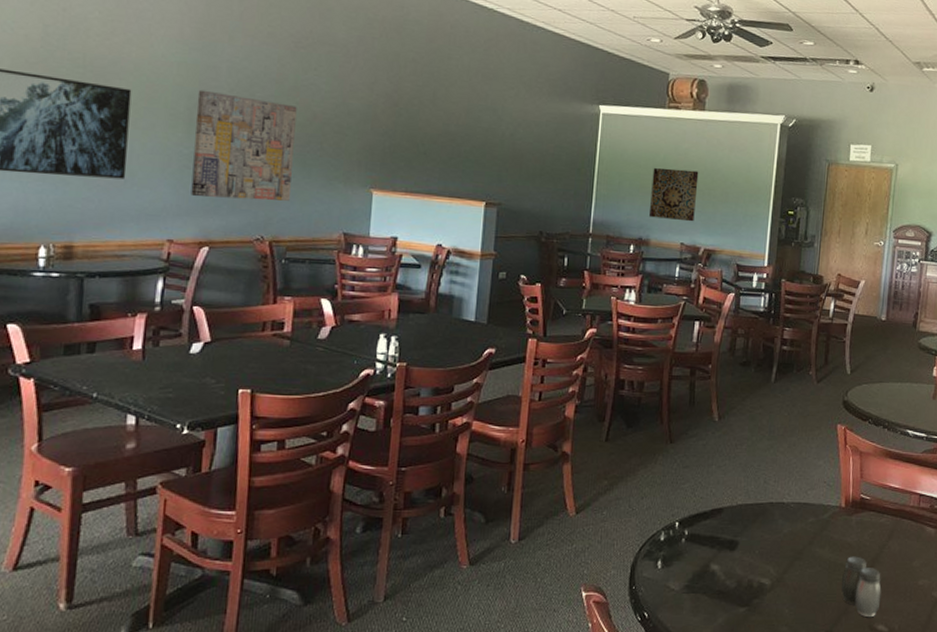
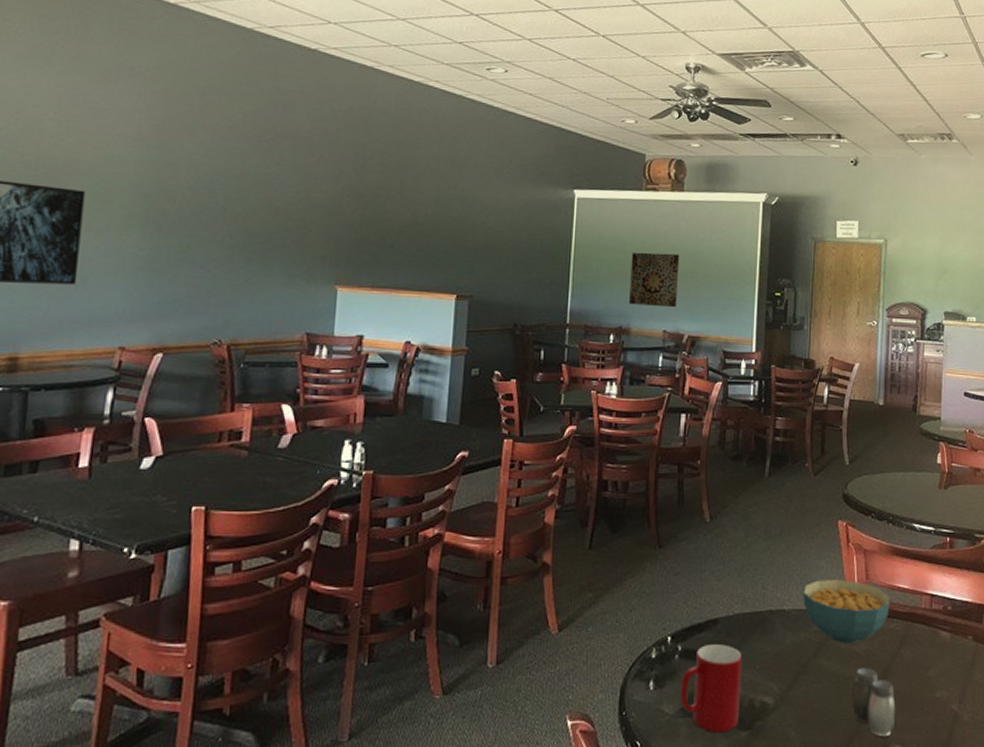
wall art: present [191,89,297,201] -> none [145,188,259,302]
cup: none [685,531,744,608] -> present [679,644,743,733]
cereal bowl: none [801,477,882,534] -> present [803,579,890,643]

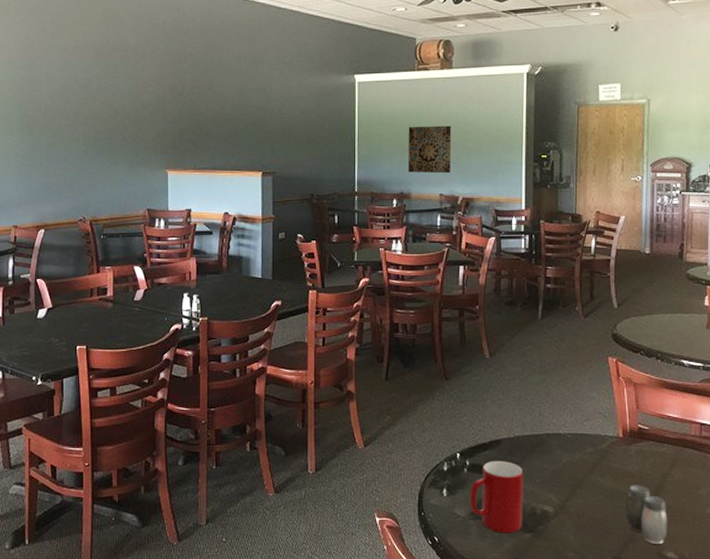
cereal bowl: present [803,579,890,643] -> none [577,408,660,463]

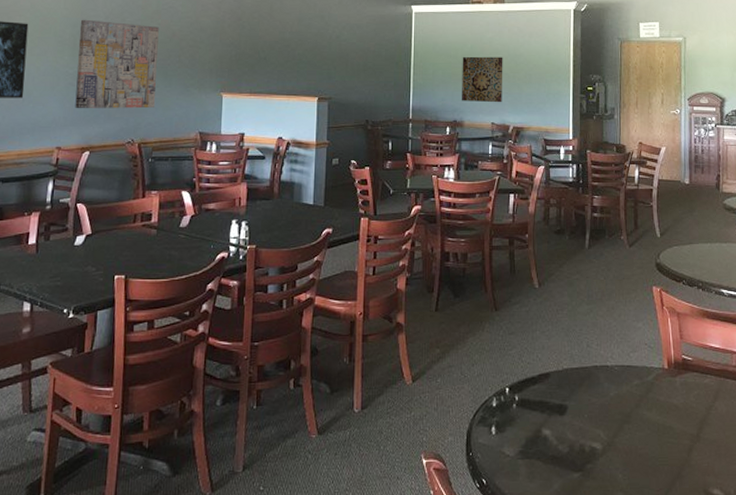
wall art: none [26,100,102,189] -> present [75,19,159,109]
cup: present [469,461,524,534] -> none [518,395,573,474]
salt and pepper shaker: present [626,485,668,545] -> none [672,418,713,482]

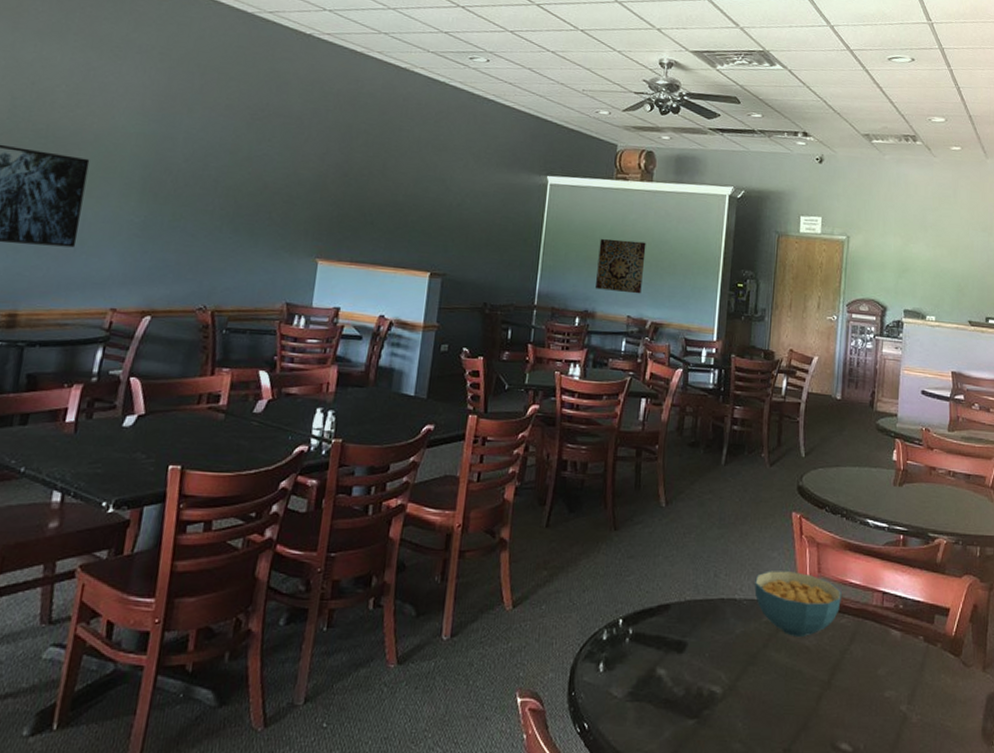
wall art: present [75,19,159,109] -> none [138,160,249,270]
cereal bowl: none [624,339,703,396] -> present [754,571,842,636]

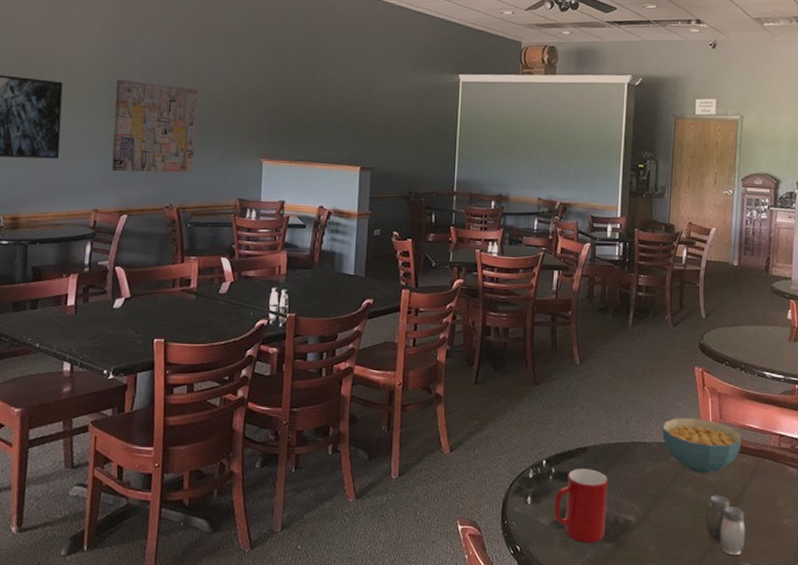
wall art: none [138,160,249,270] -> present [112,79,197,173]
wall art: present [594,238,646,294] -> none [507,129,552,178]
cup: none [628,630,693,719] -> present [553,469,609,543]
salt and pepper shaker: none [800,662,844,735] -> present [706,495,746,556]

